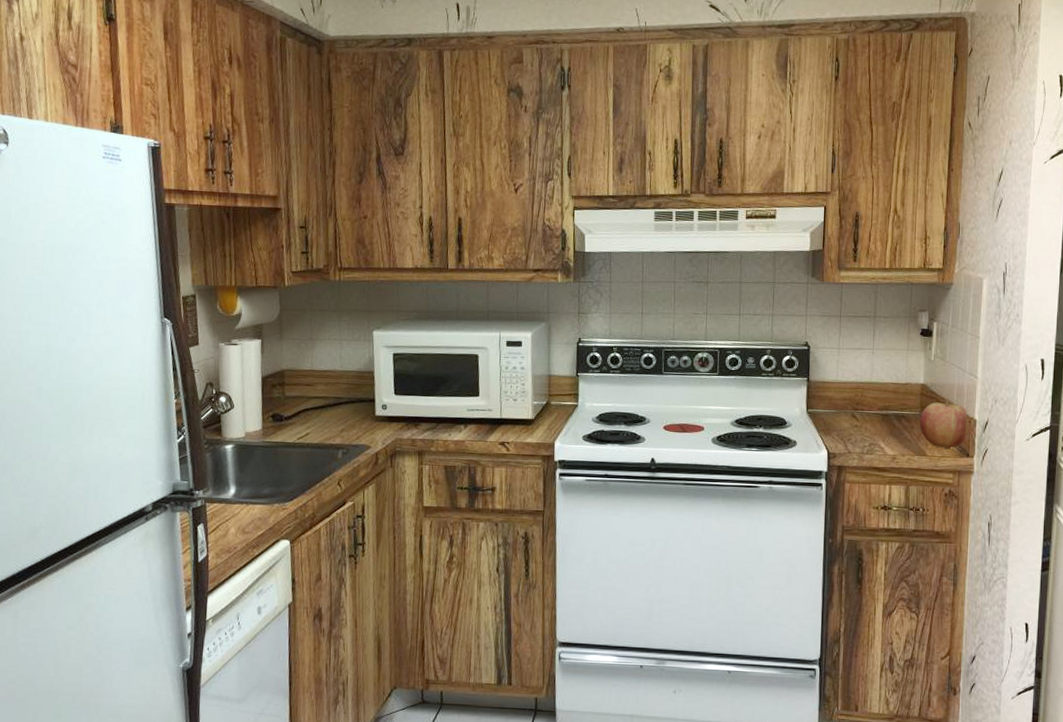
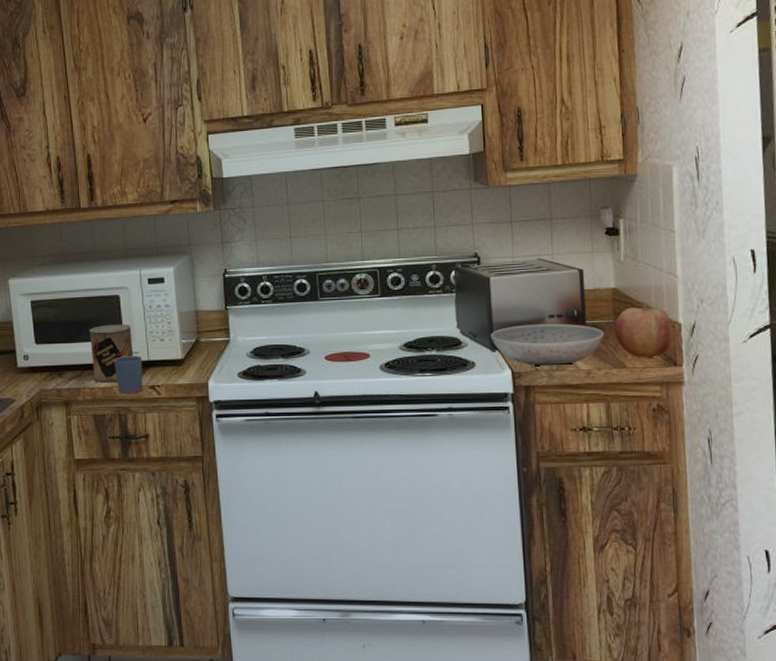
tin can: none [446,381,488,437] -> present [89,324,134,383]
mug: none [468,412,495,449] -> present [113,355,143,394]
toaster: none [783,351,899,433] -> present [451,258,587,351]
dish: none [812,410,911,450] -> present [490,323,604,366]

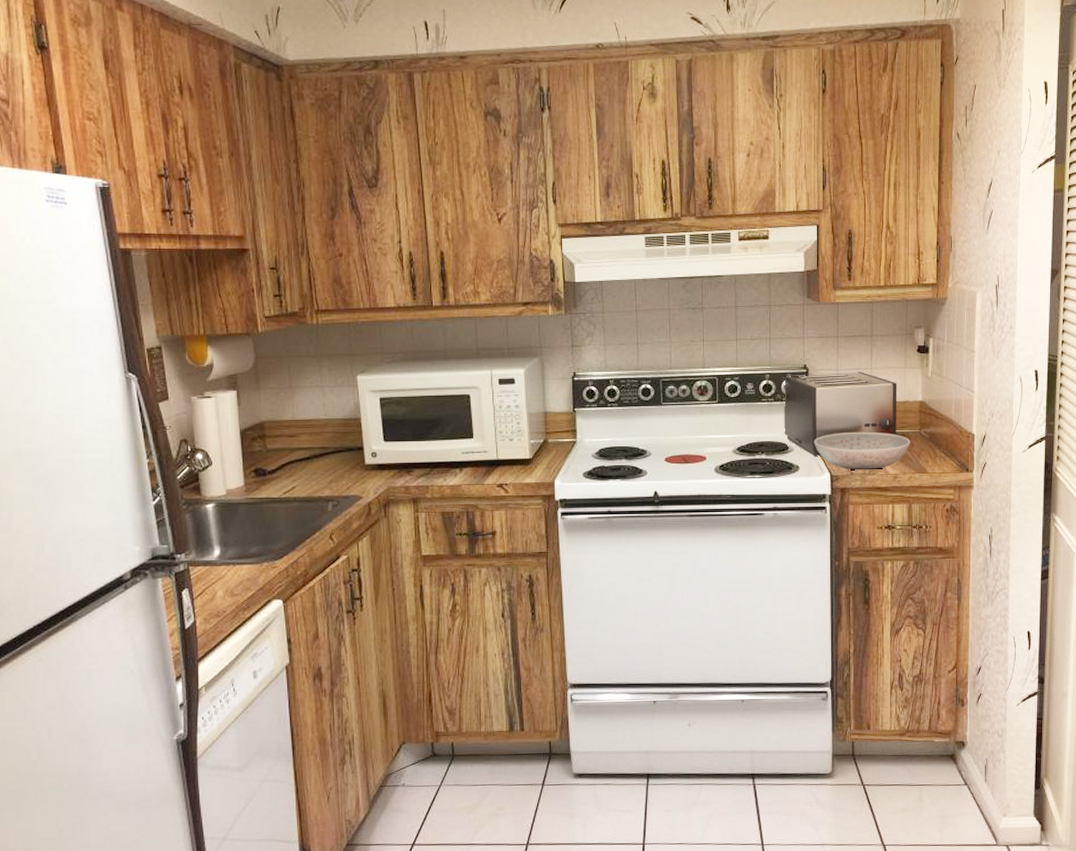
tin can: present [89,324,134,383] -> none [438,423,483,481]
mug: present [113,355,143,394] -> none [463,454,492,492]
fruit: present [614,302,674,358] -> none [919,414,968,464]

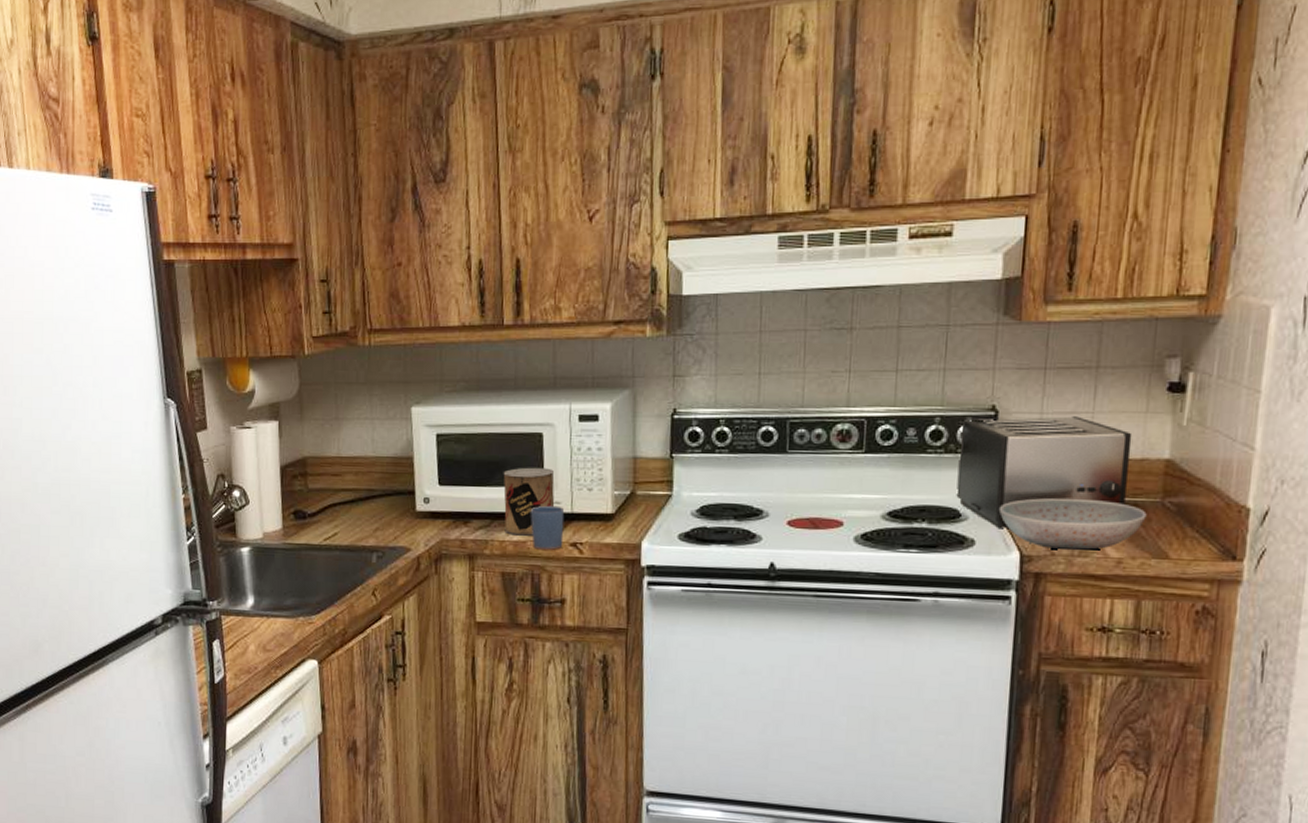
tin can: none [438,423,483,481] -> present [503,467,555,536]
mug: none [463,454,492,492] -> present [530,505,565,551]

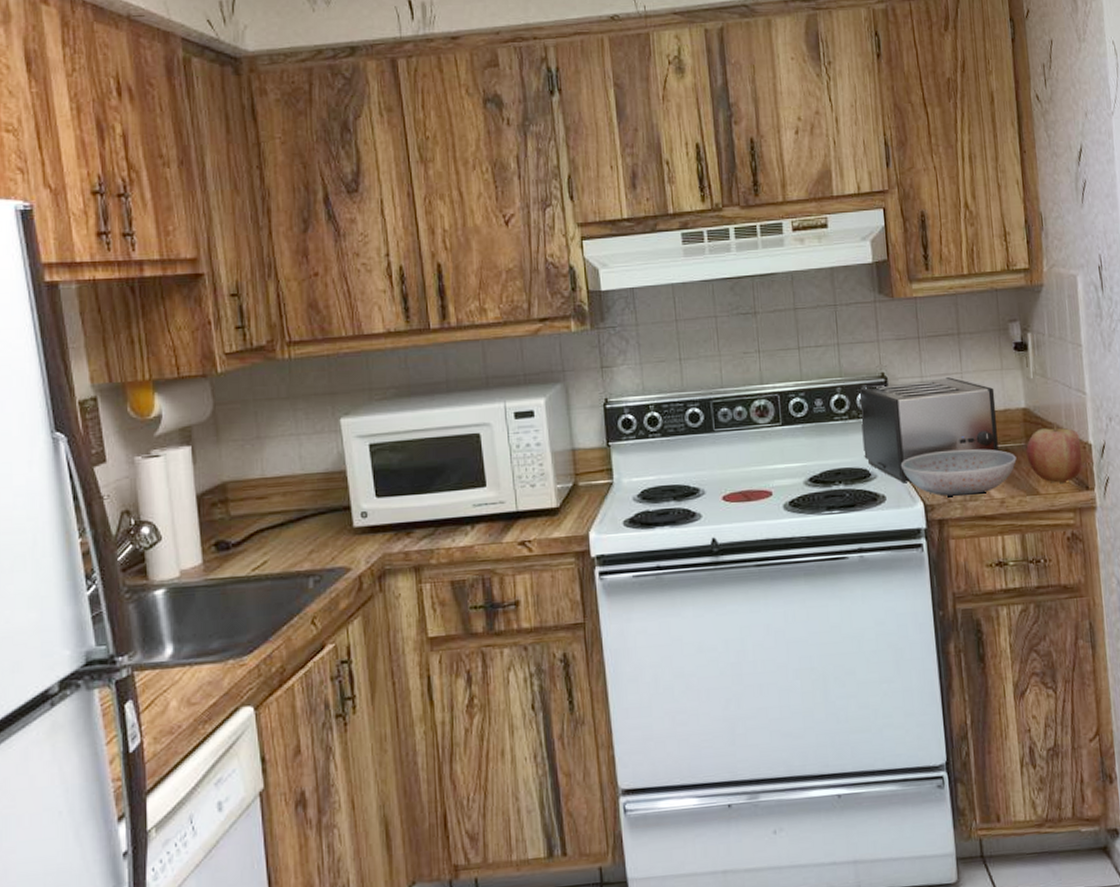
tin can: present [503,467,555,536] -> none [443,468,499,541]
mug: present [530,505,565,551] -> none [474,505,512,554]
fruit: none [1160,479,1237,549] -> present [1026,422,1085,483]

